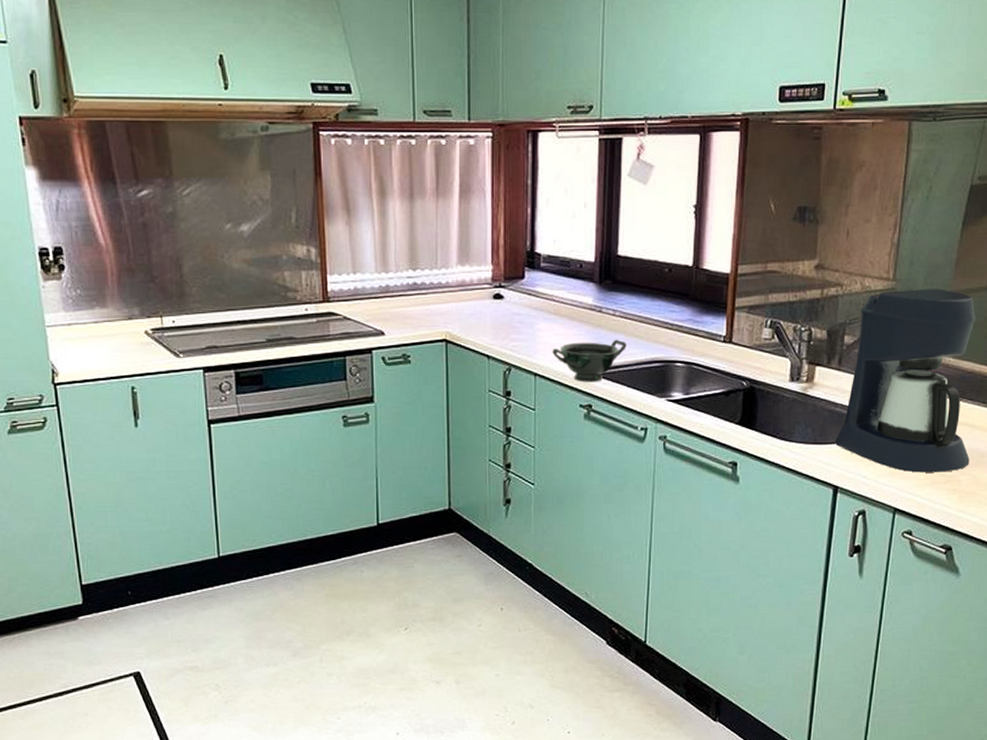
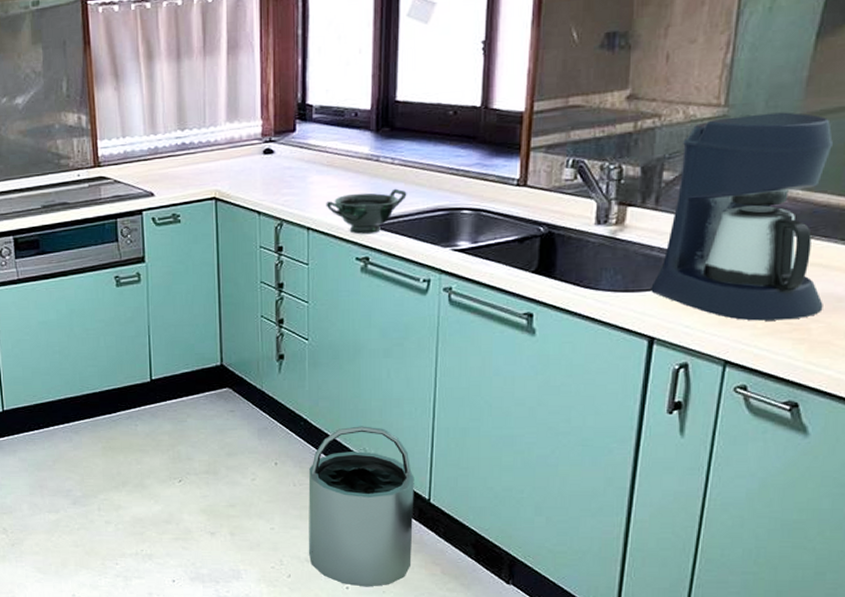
bucket: none [533,570,632,731] -> present [308,426,414,587]

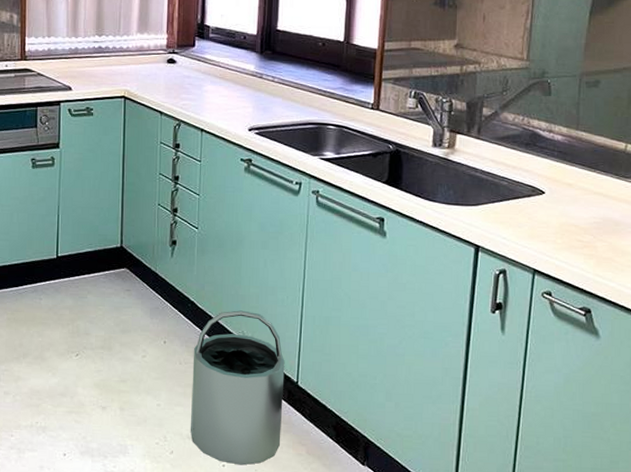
bowl: present [326,188,407,235] -> none [217,102,284,140]
coffee maker: present [651,112,834,321] -> none [476,69,606,238]

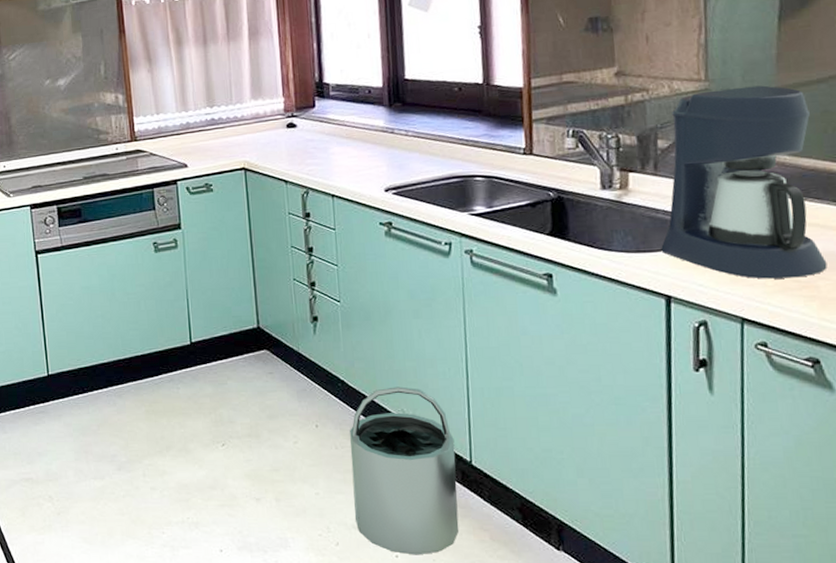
coffee maker: none [476,69,606,238] -> present [661,85,827,279]

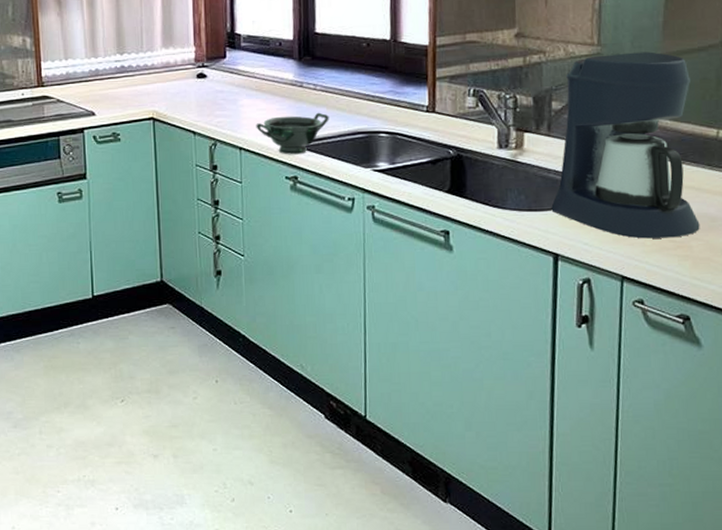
bowl: none [347,158,423,201] -> present [256,112,329,155]
bucket: present [349,386,459,555] -> none [248,342,352,510]

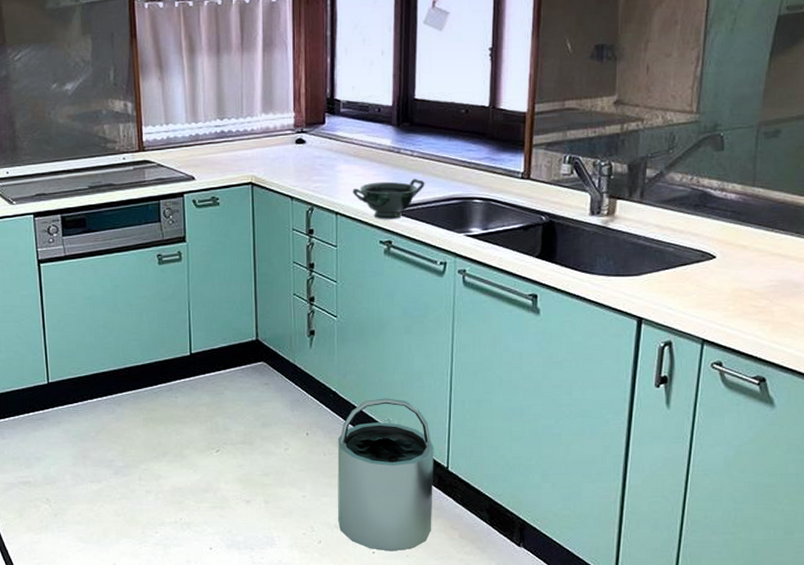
bucket: none [248,342,352,510] -> present [337,398,434,552]
coffee maker: present [551,52,700,239] -> none [638,120,788,304]

